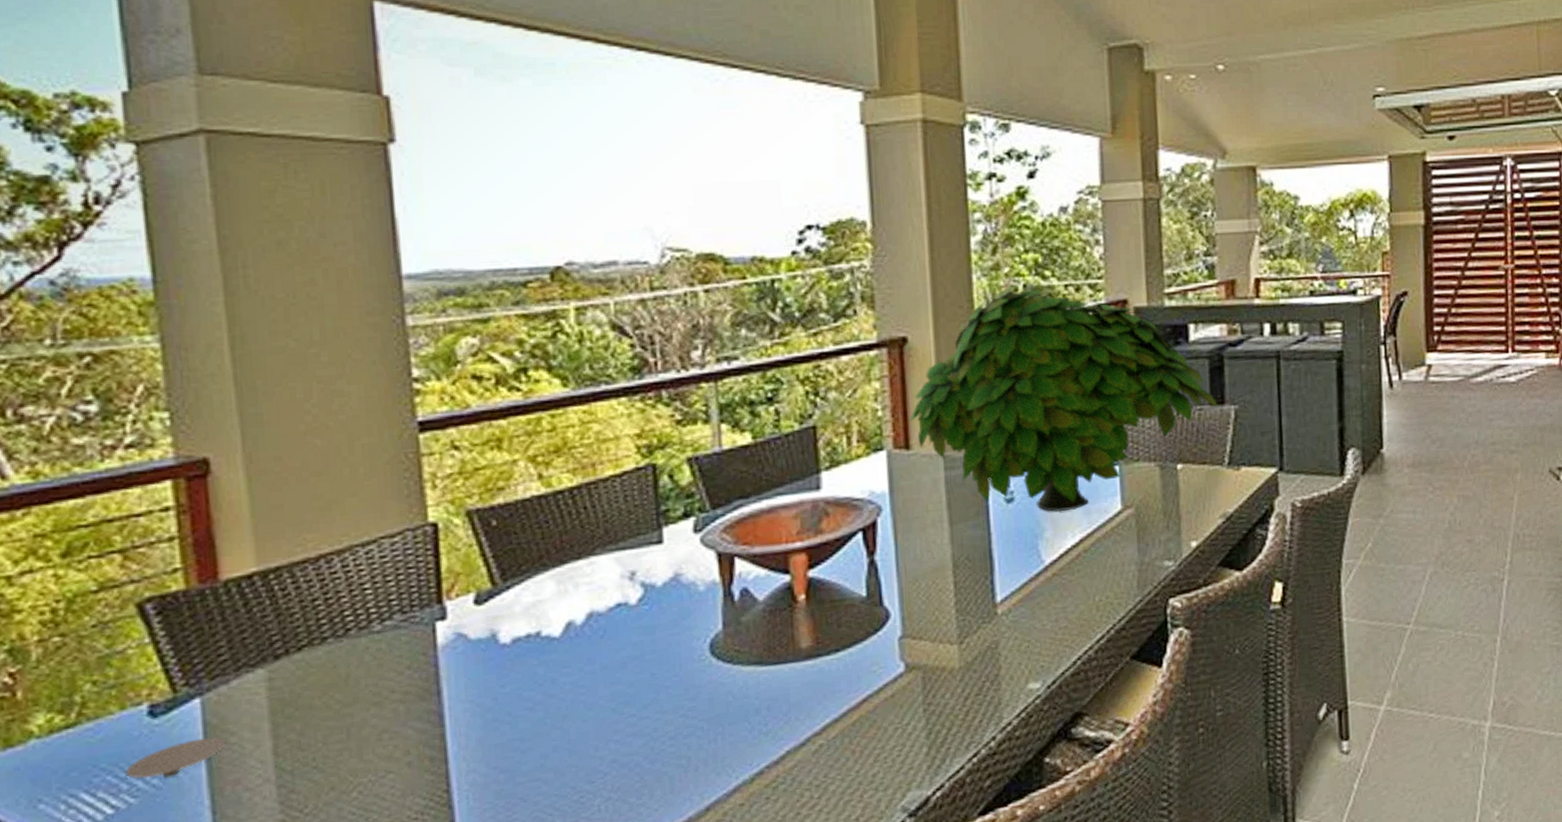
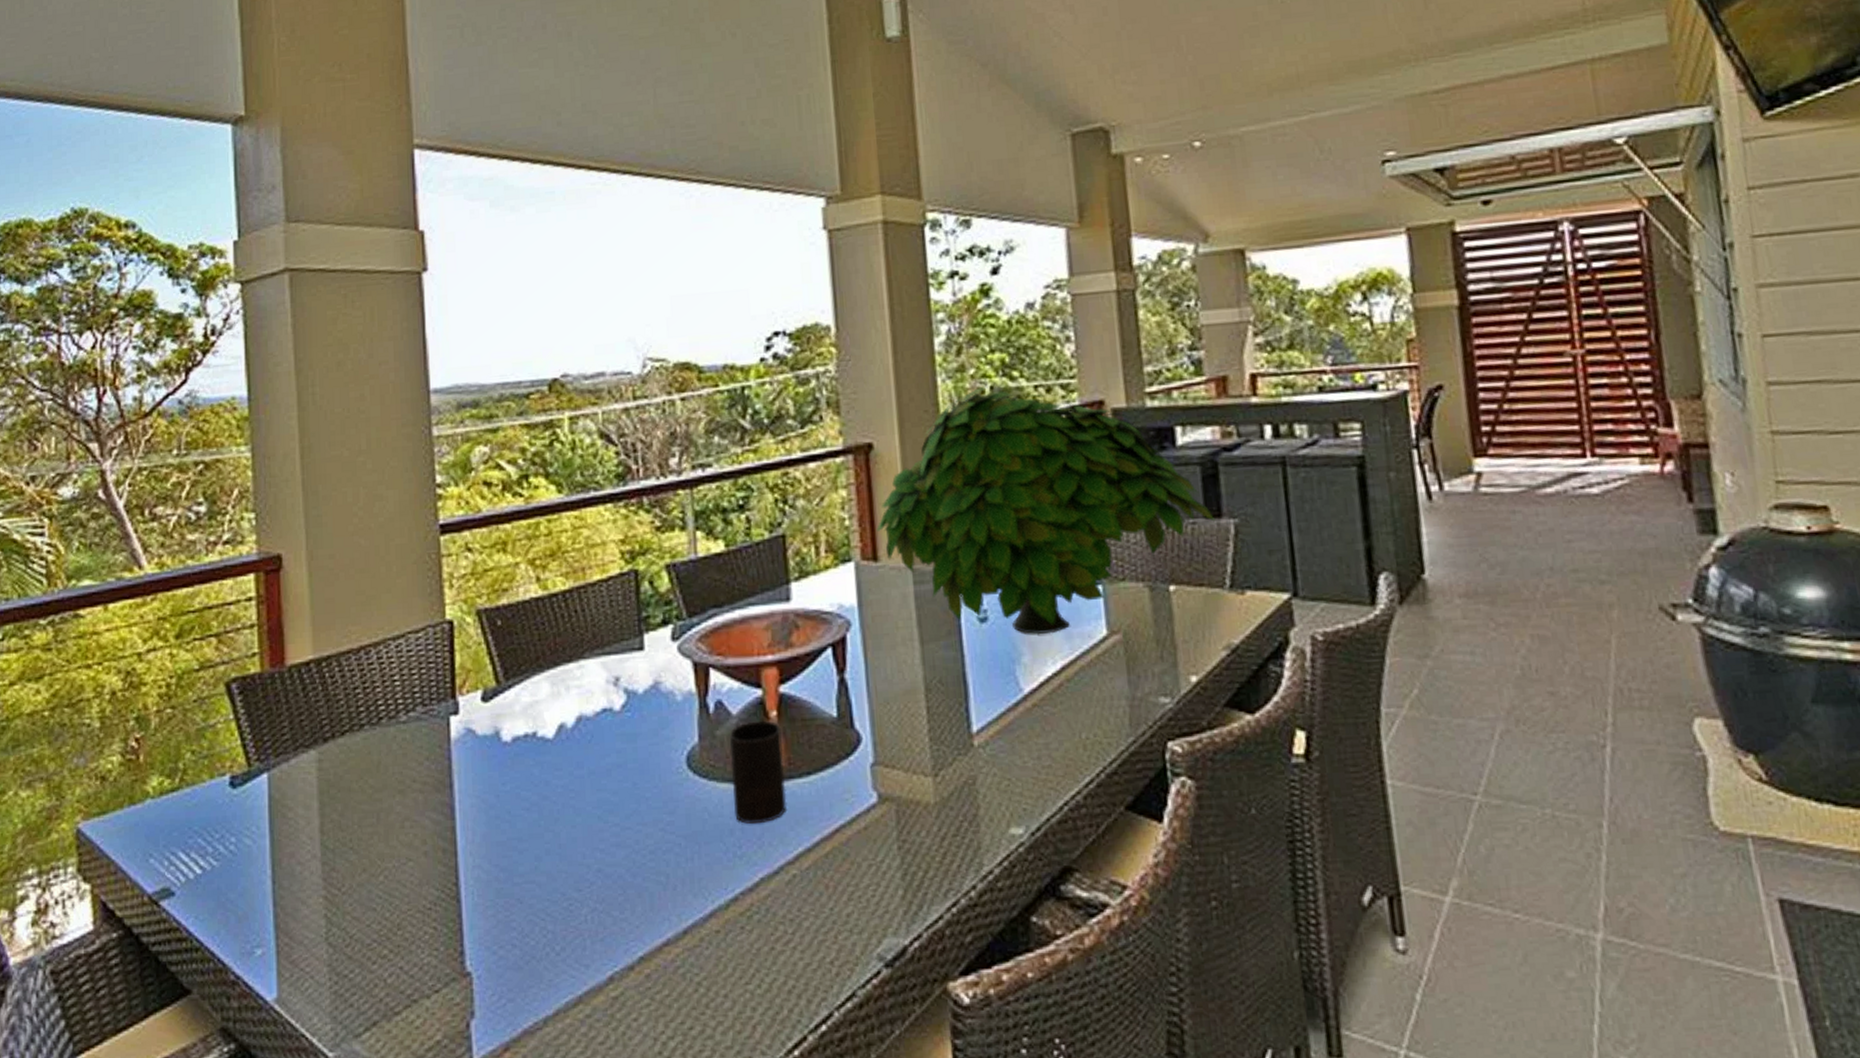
coaster: present [125,737,227,779] -> none [211,810,286,845]
cup: none [755,604,815,702] -> present [728,720,787,824]

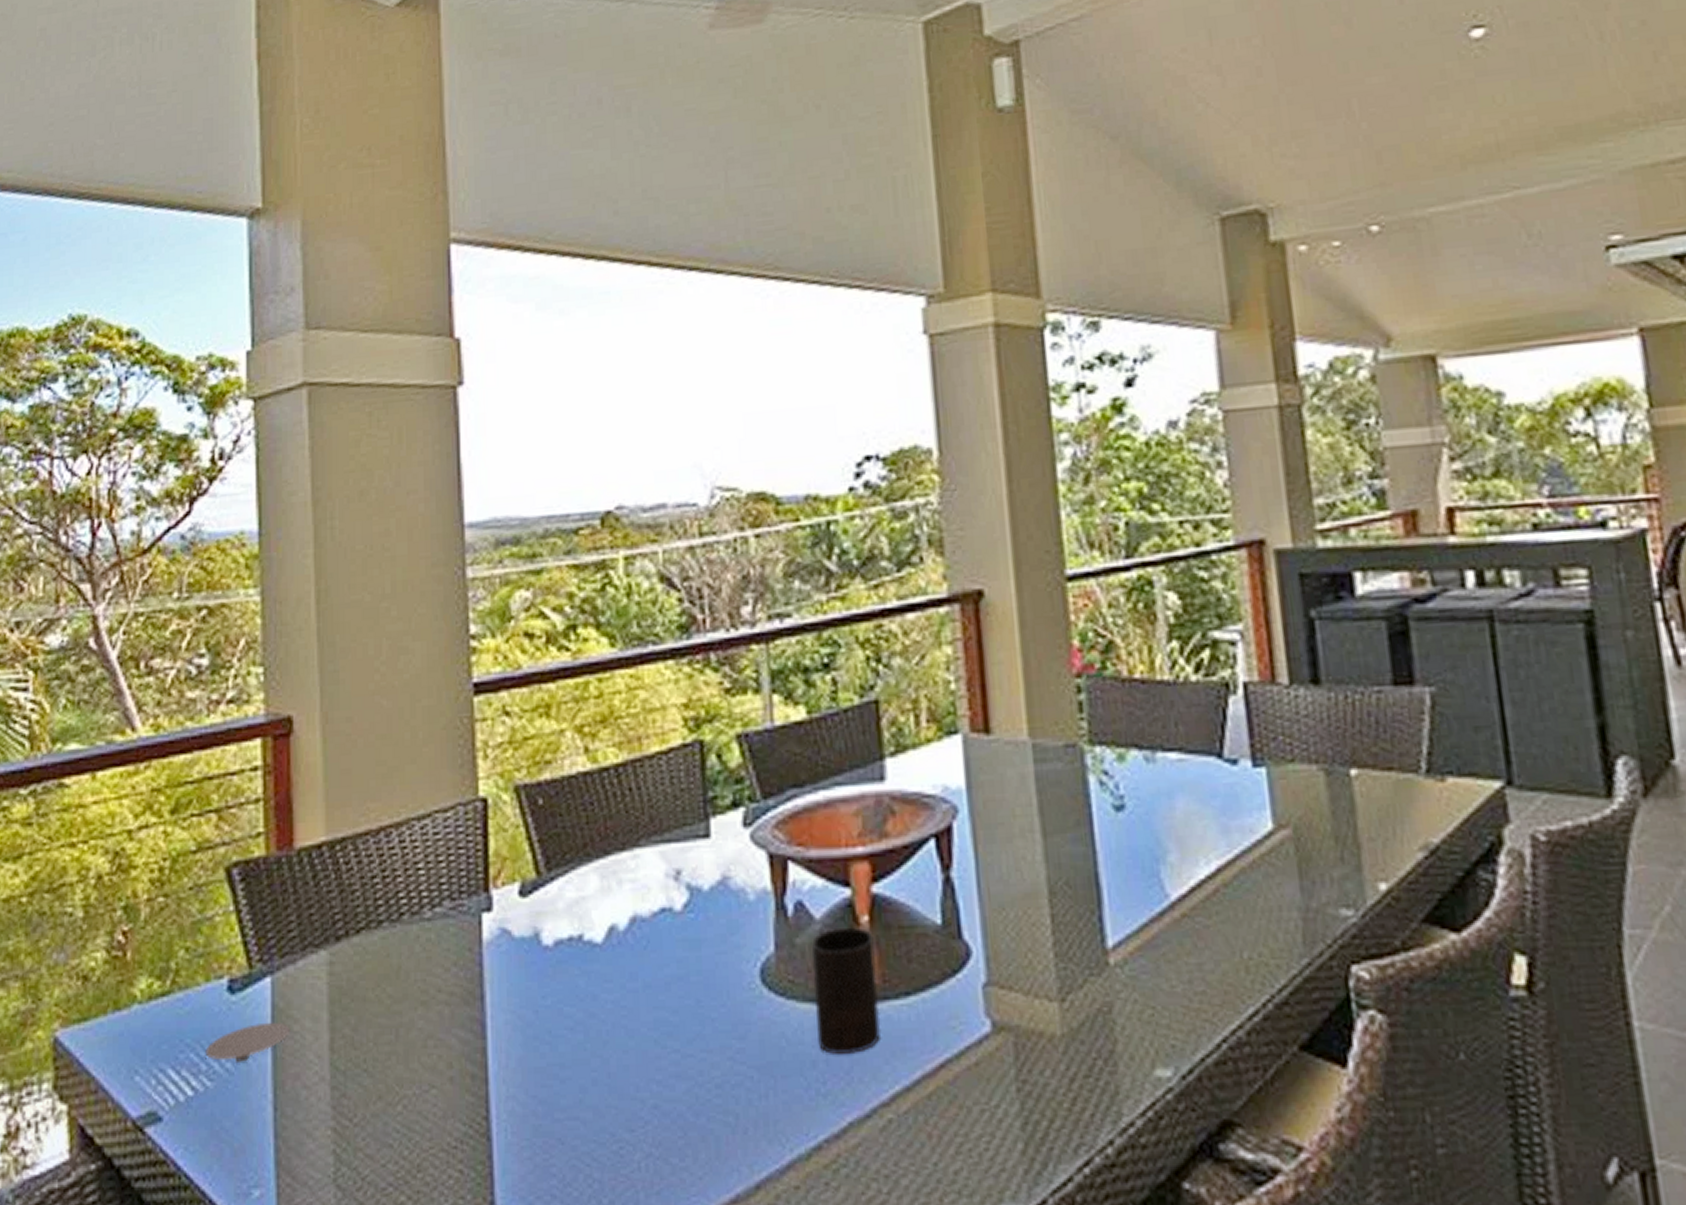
coaster: none [211,810,286,845] -> present [205,1022,291,1062]
plant: present [877,387,1216,635] -> none [988,523,1407,828]

